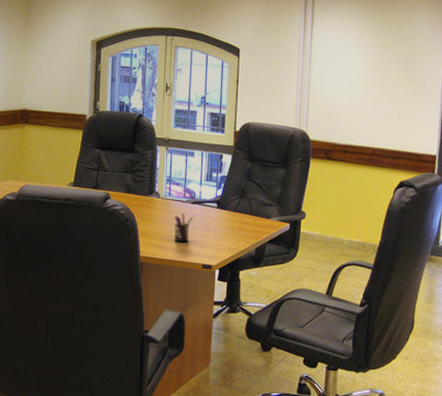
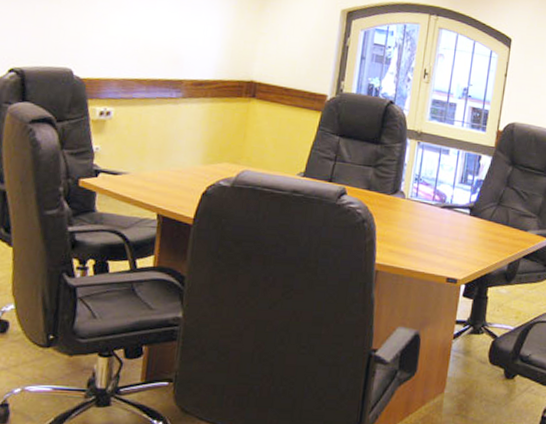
pen holder: present [175,213,194,243] -> none [418,218,442,252]

